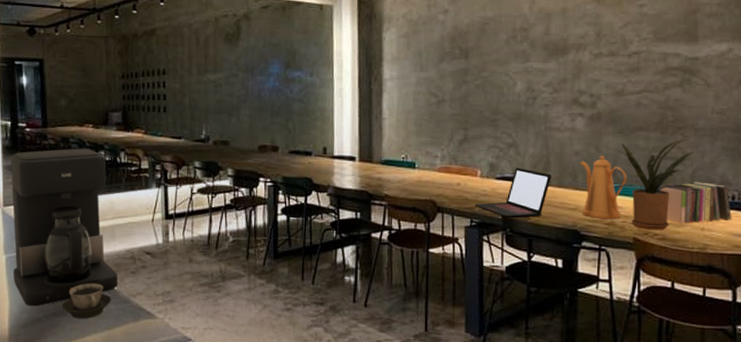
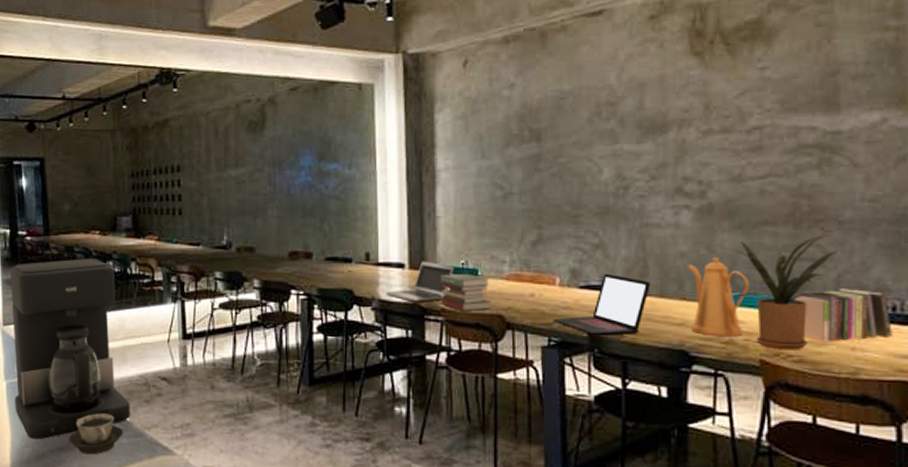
laptop: none [339,155,396,190] -> present [385,260,454,303]
books: none [384,165,426,197] -> present [441,273,492,311]

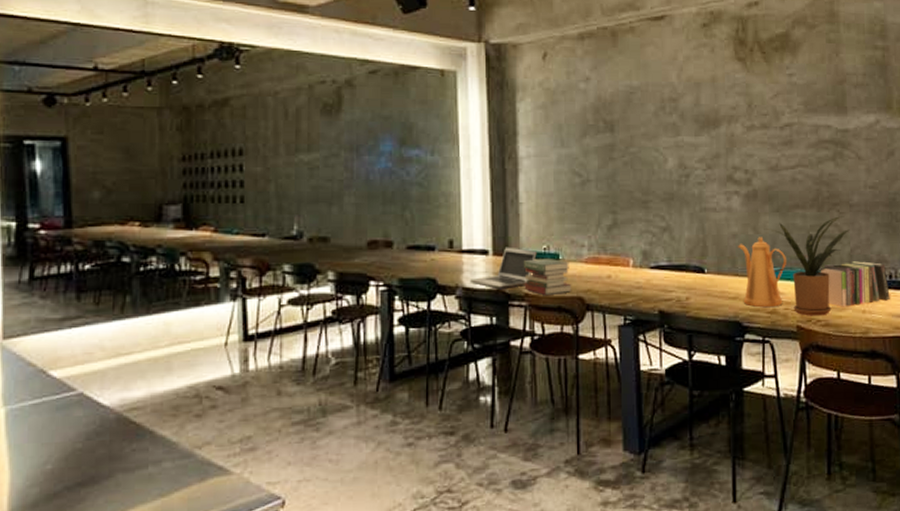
coffee maker: present [10,258,131,440] -> none [15,254,177,477]
cup: present [68,413,124,455] -> none [91,435,167,487]
laptop: present [553,274,650,336] -> none [628,254,709,313]

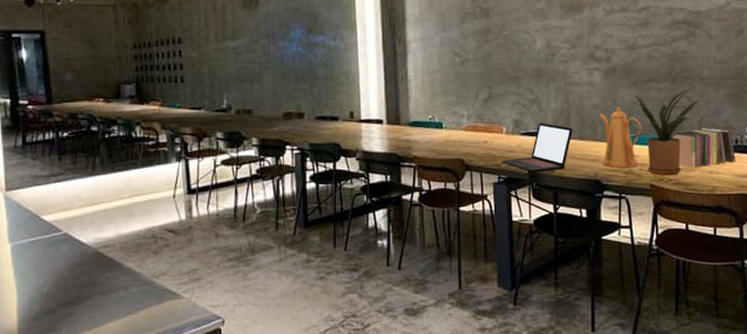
laptop: present [469,247,537,290] -> none [367,117,424,153]
books: present [524,257,572,295] -> none [413,126,454,157]
laptop: none [628,254,709,313] -> present [501,123,573,173]

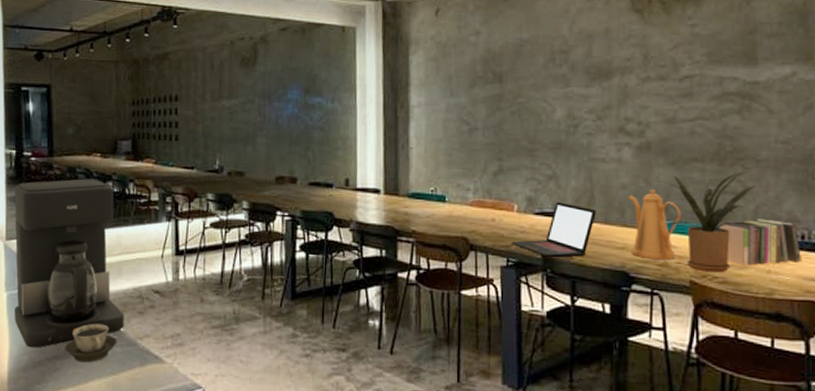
coffee maker: none [12,124,140,297] -> present [14,178,125,348]
cup: none [77,266,133,306] -> present [64,323,117,363]

